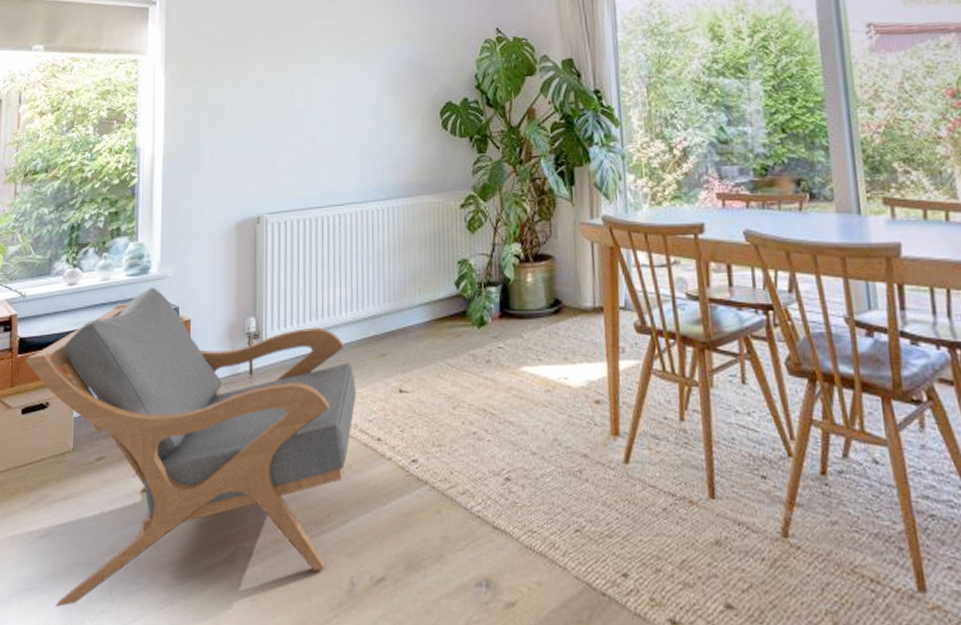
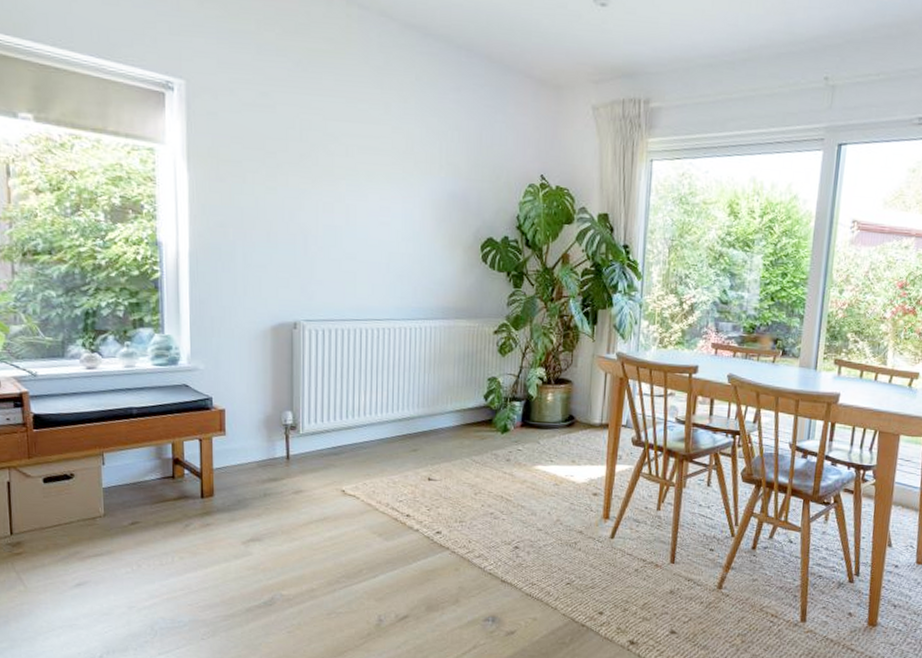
armchair: present [25,287,356,608] -> none [42,377,389,640]

